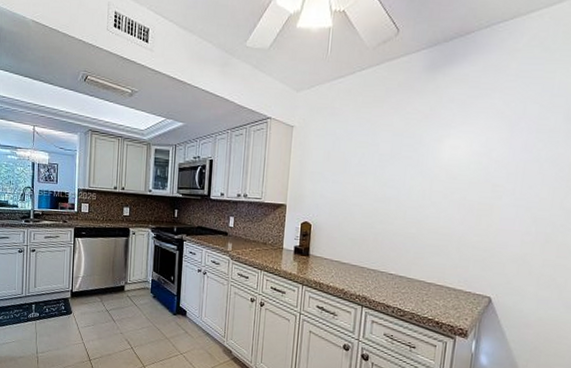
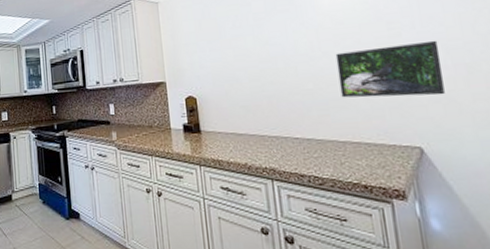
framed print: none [437,205,530,257] -> present [335,40,445,98]

